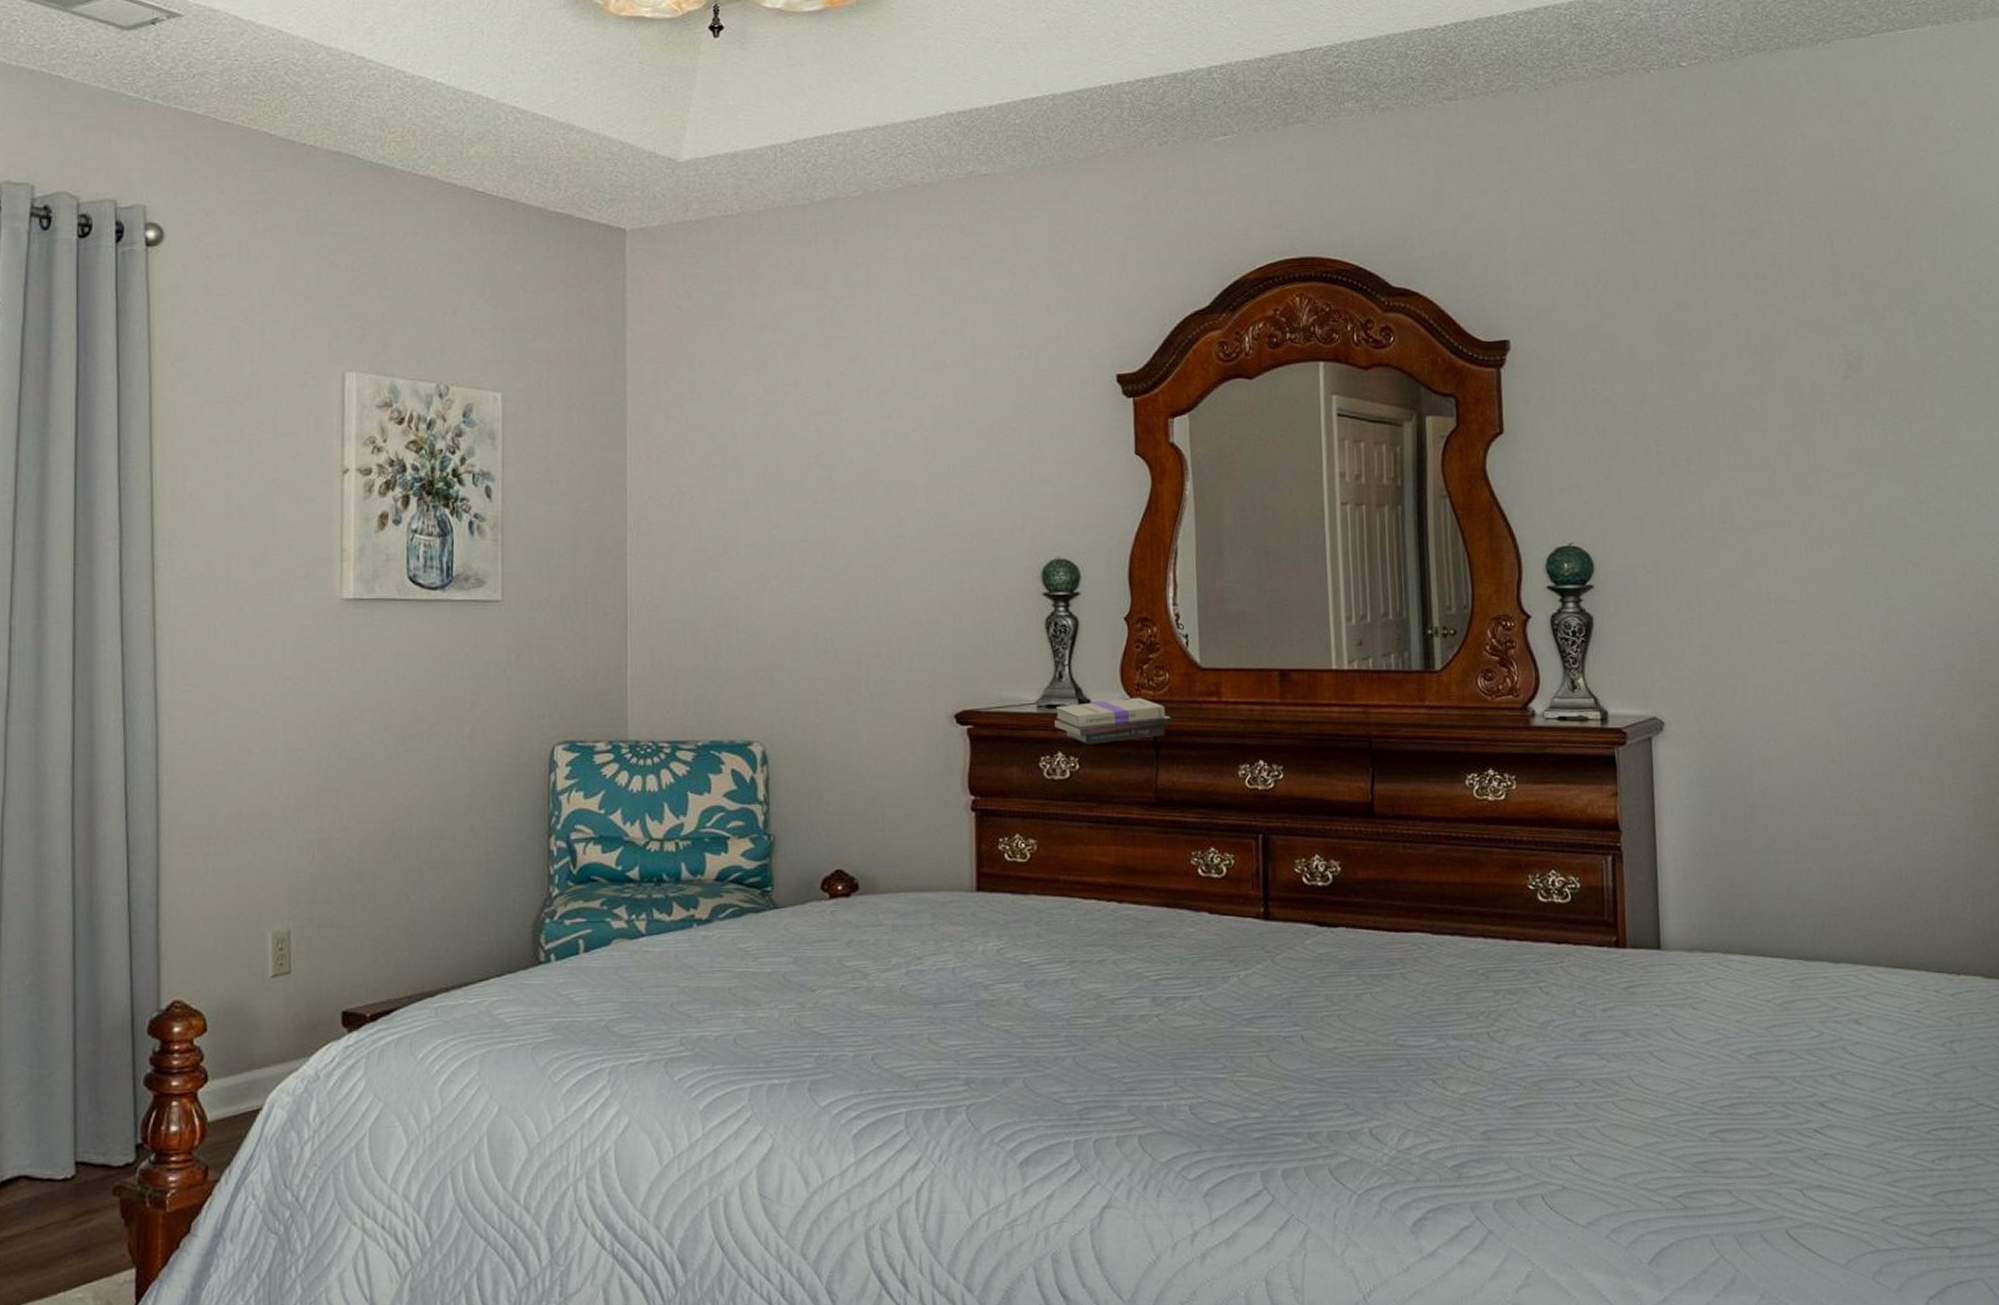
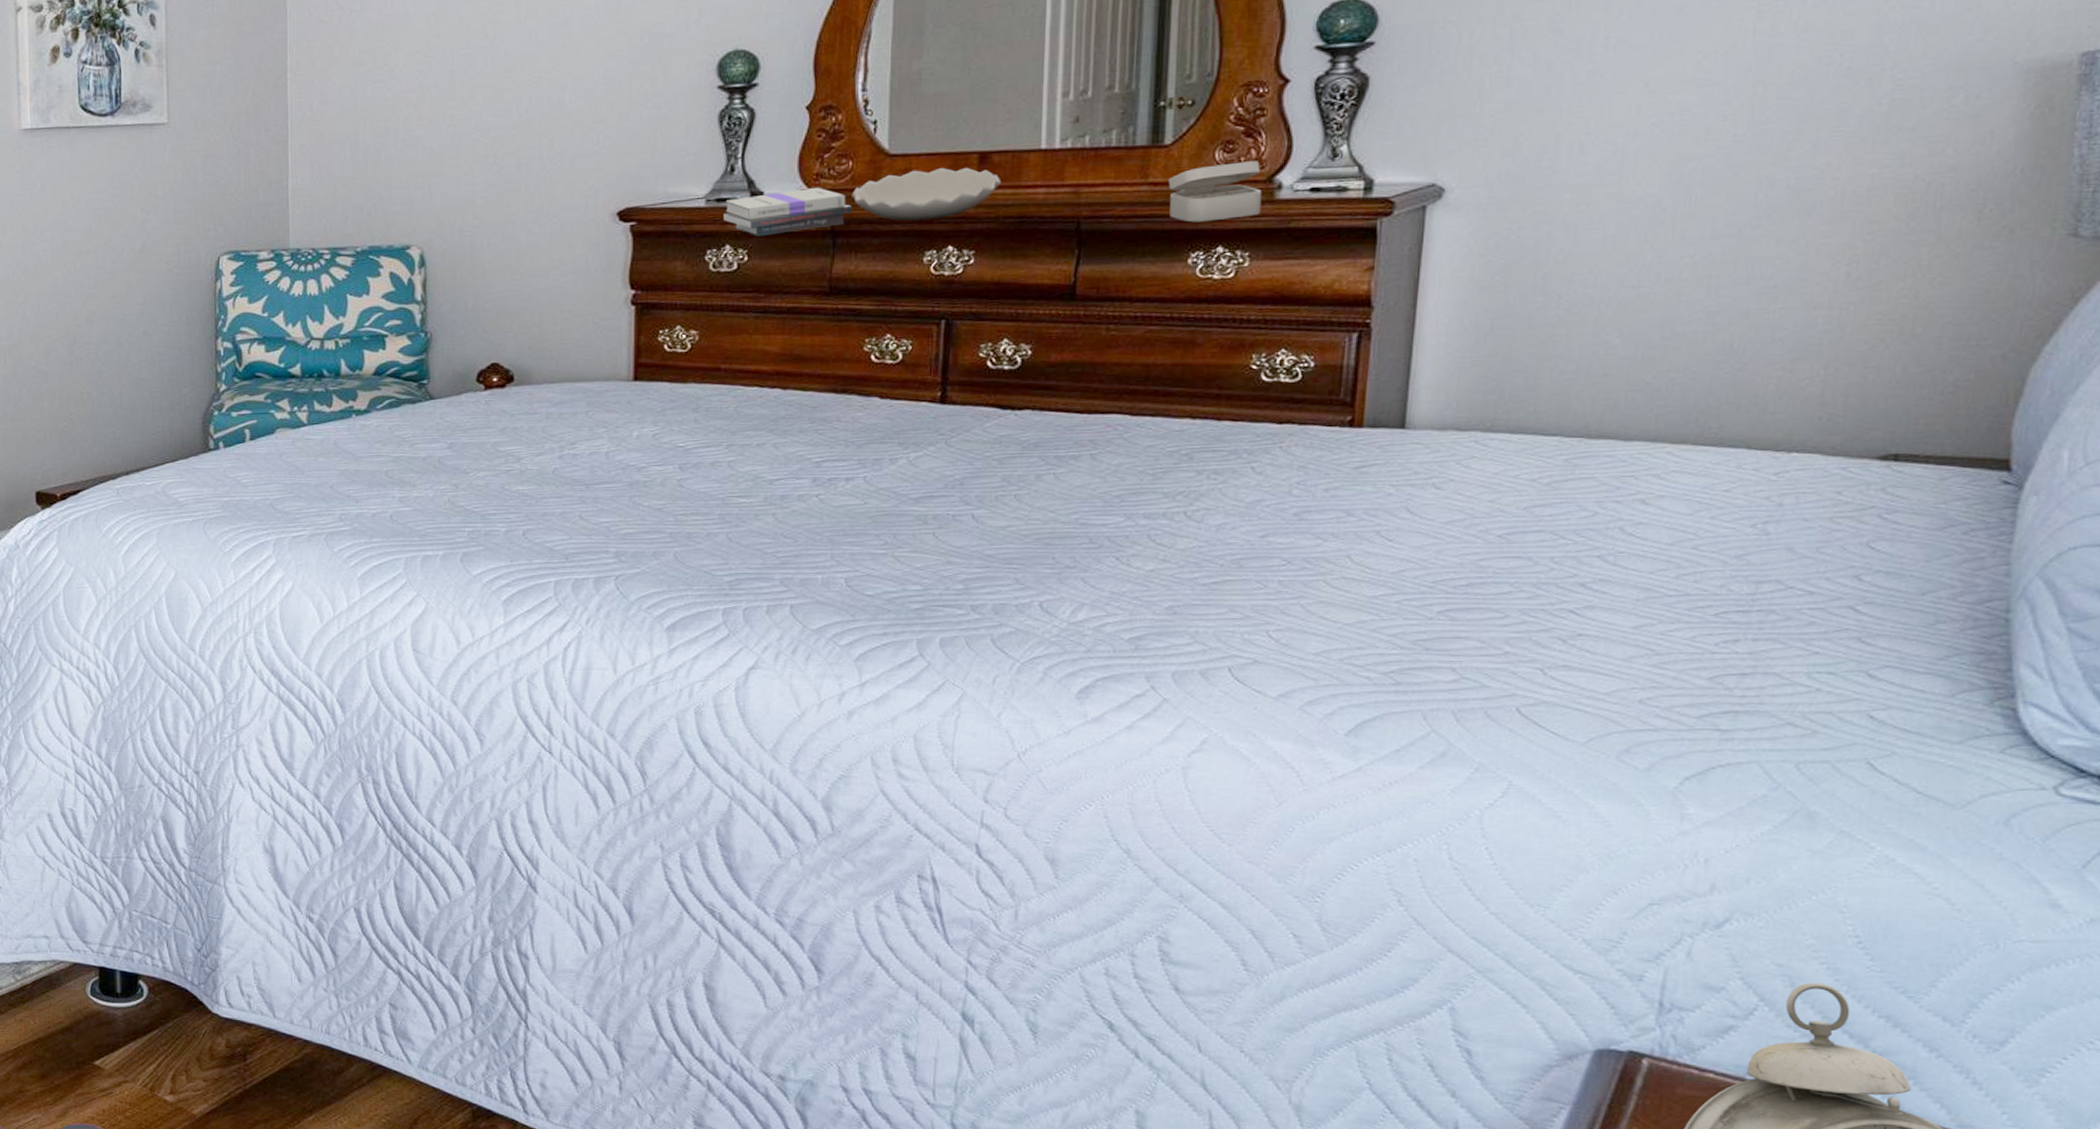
decorative bowl: none [1170,683,1301,735] -> present [852,167,1002,222]
jewelry box: none [1441,689,1521,745] -> present [1168,161,1262,223]

